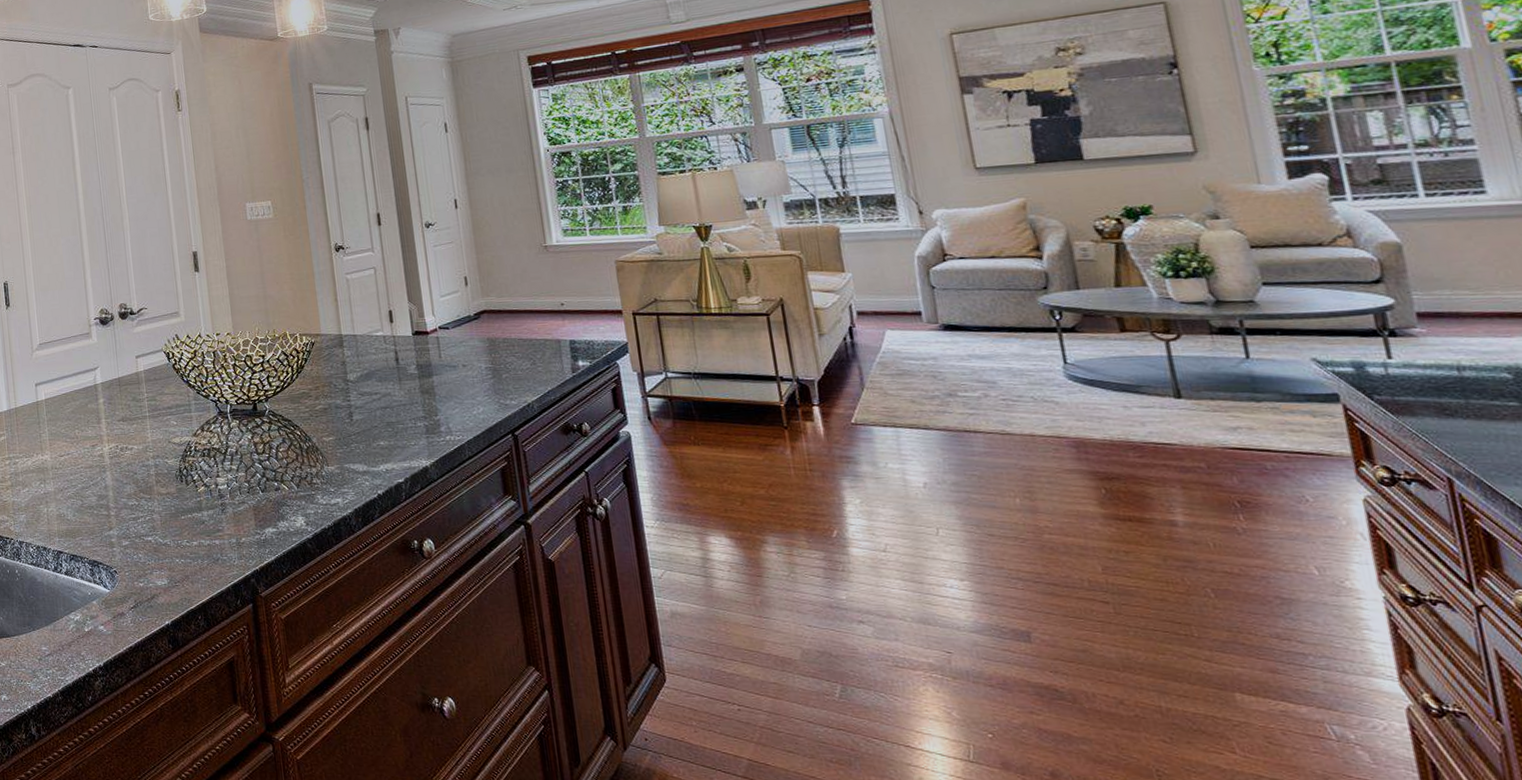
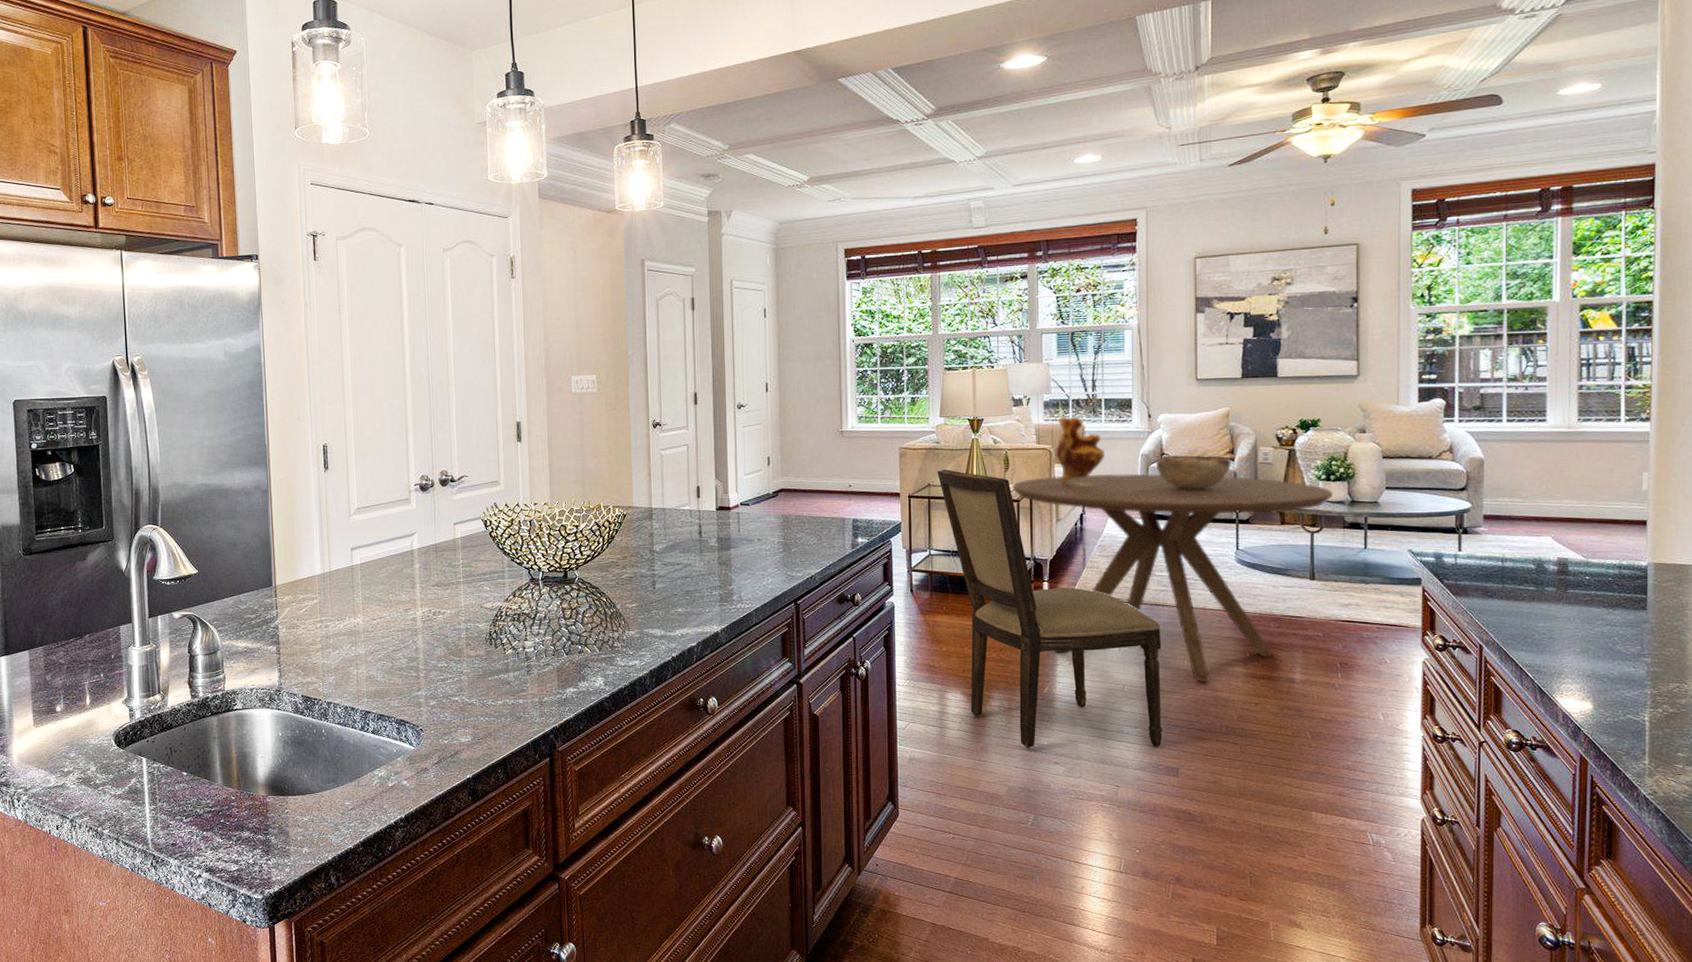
dining chair: none [663,282,1002,604] -> present [937,469,1163,748]
dining table: none [757,277,1188,525] -> present [1012,473,1334,682]
vase: none [804,217,871,296] -> present [1055,417,1106,486]
decorative bowl: none [936,254,1041,295] -> present [1155,455,1232,490]

